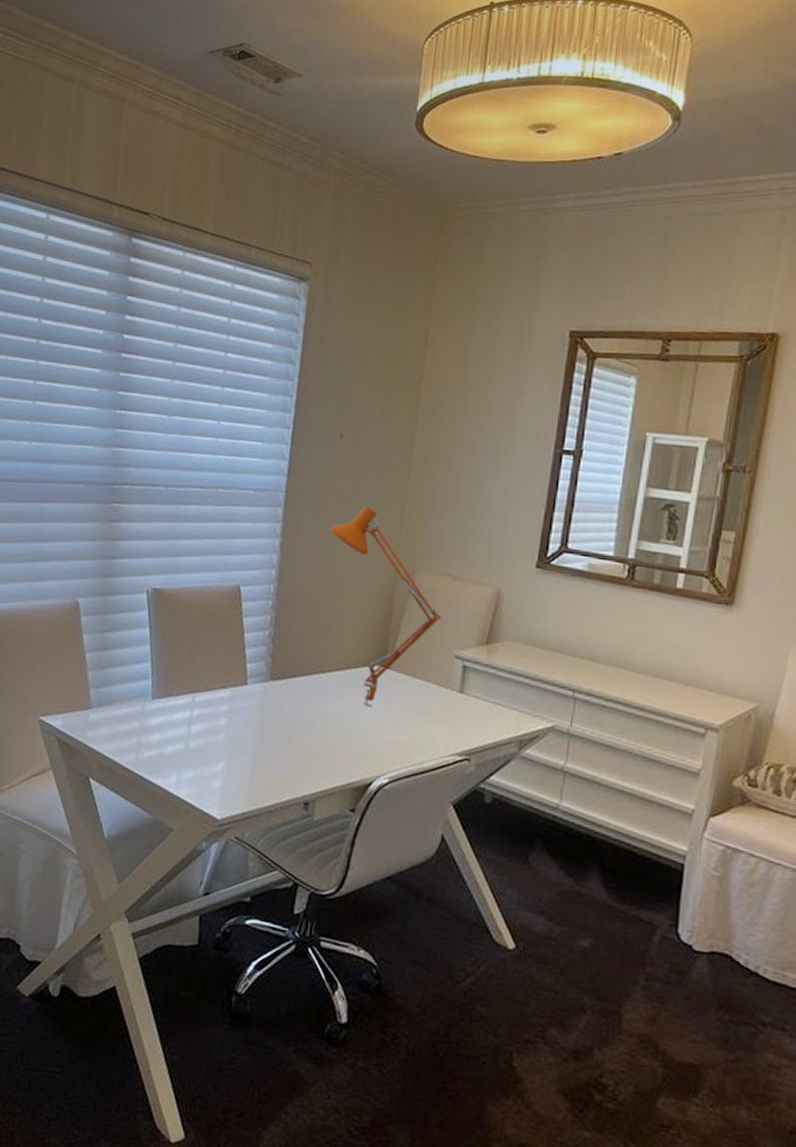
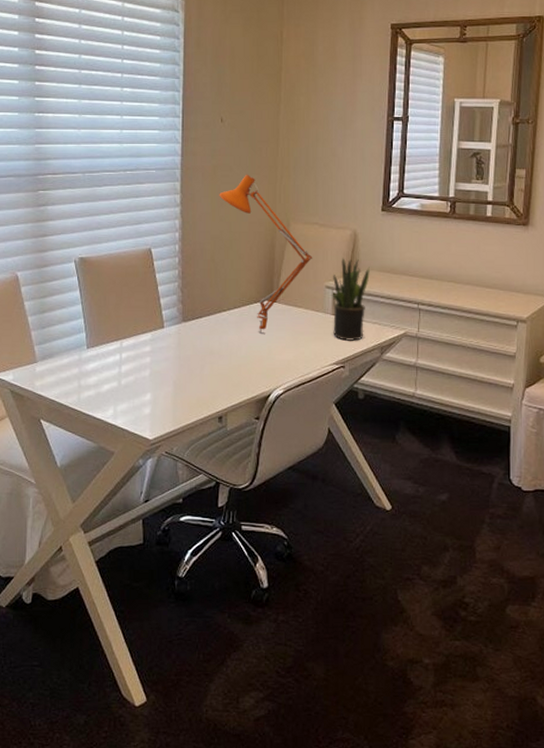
potted plant: none [459,621,514,729] -> present [333,257,370,341]

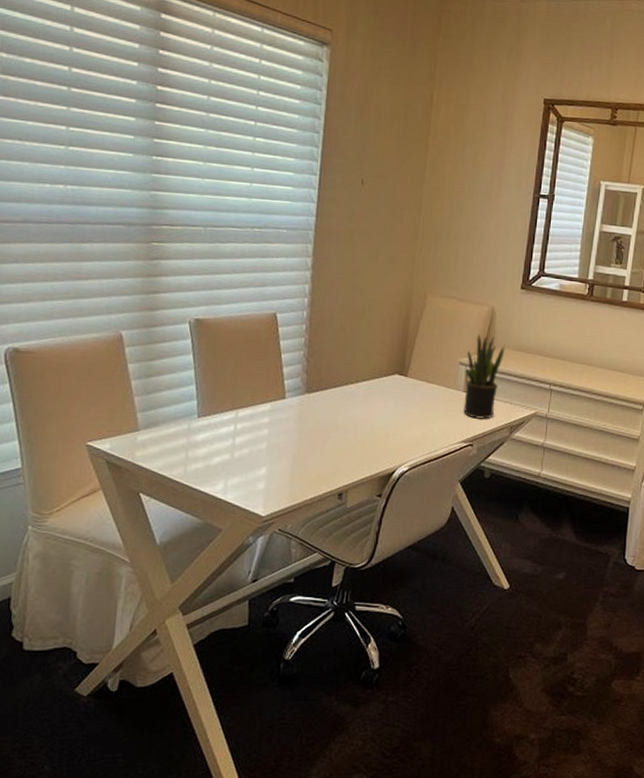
desk lamp: present [219,174,313,334] -> none [354,241,448,409]

